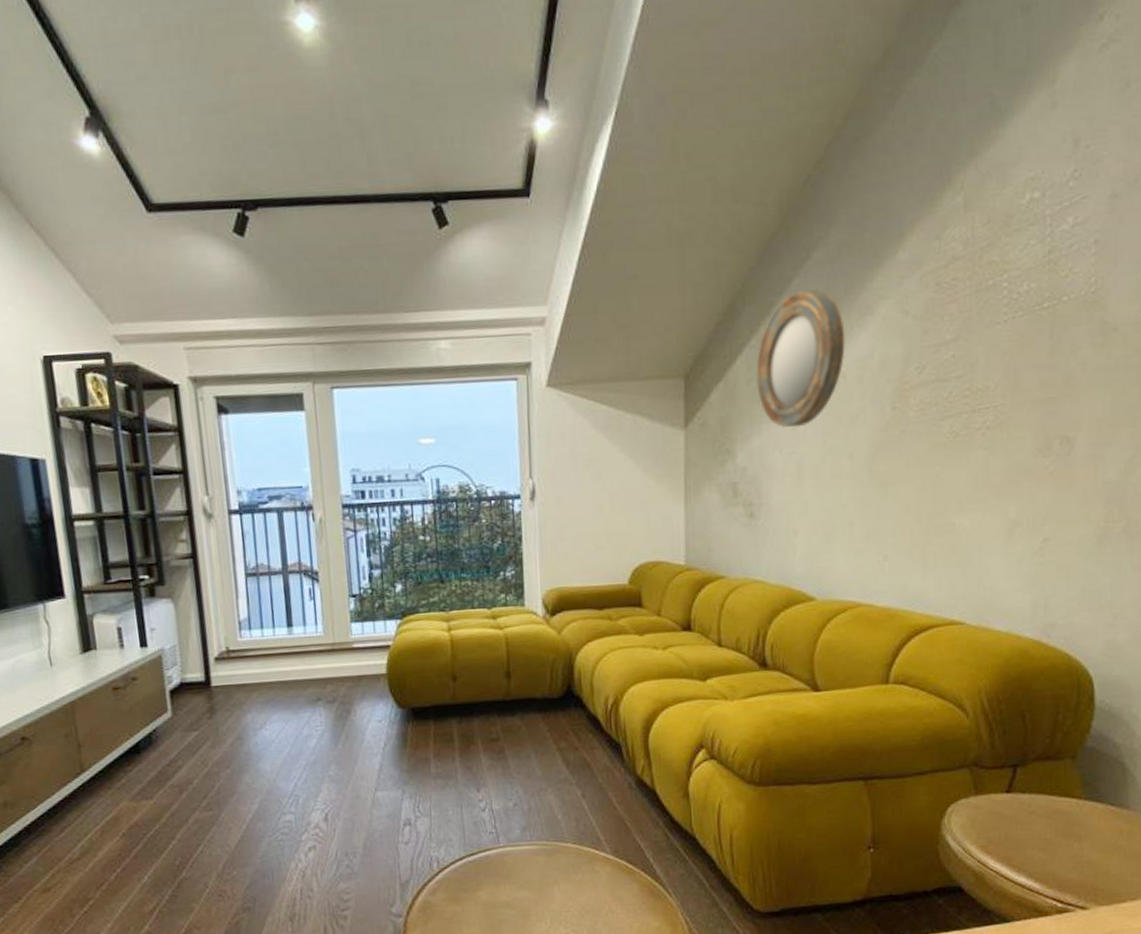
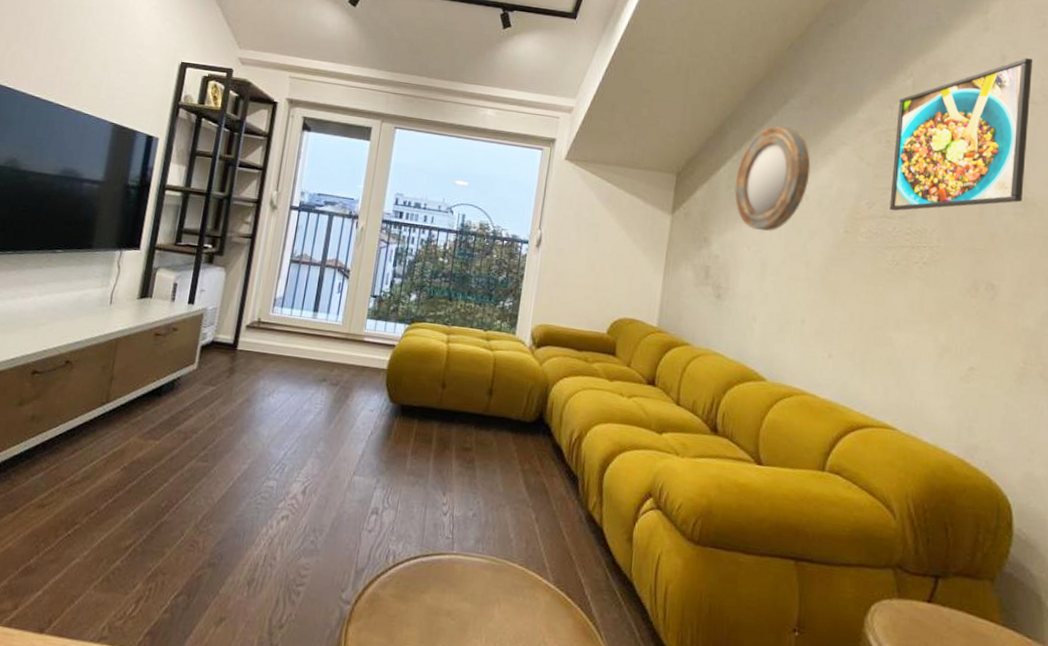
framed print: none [943,136,1114,372] -> present [889,58,1033,211]

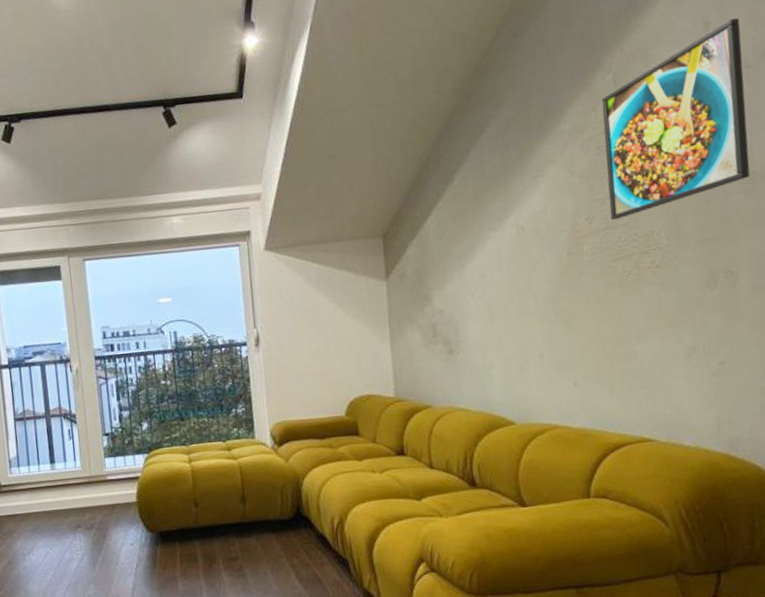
home mirror: present [734,126,811,232] -> none [444,157,522,275]

